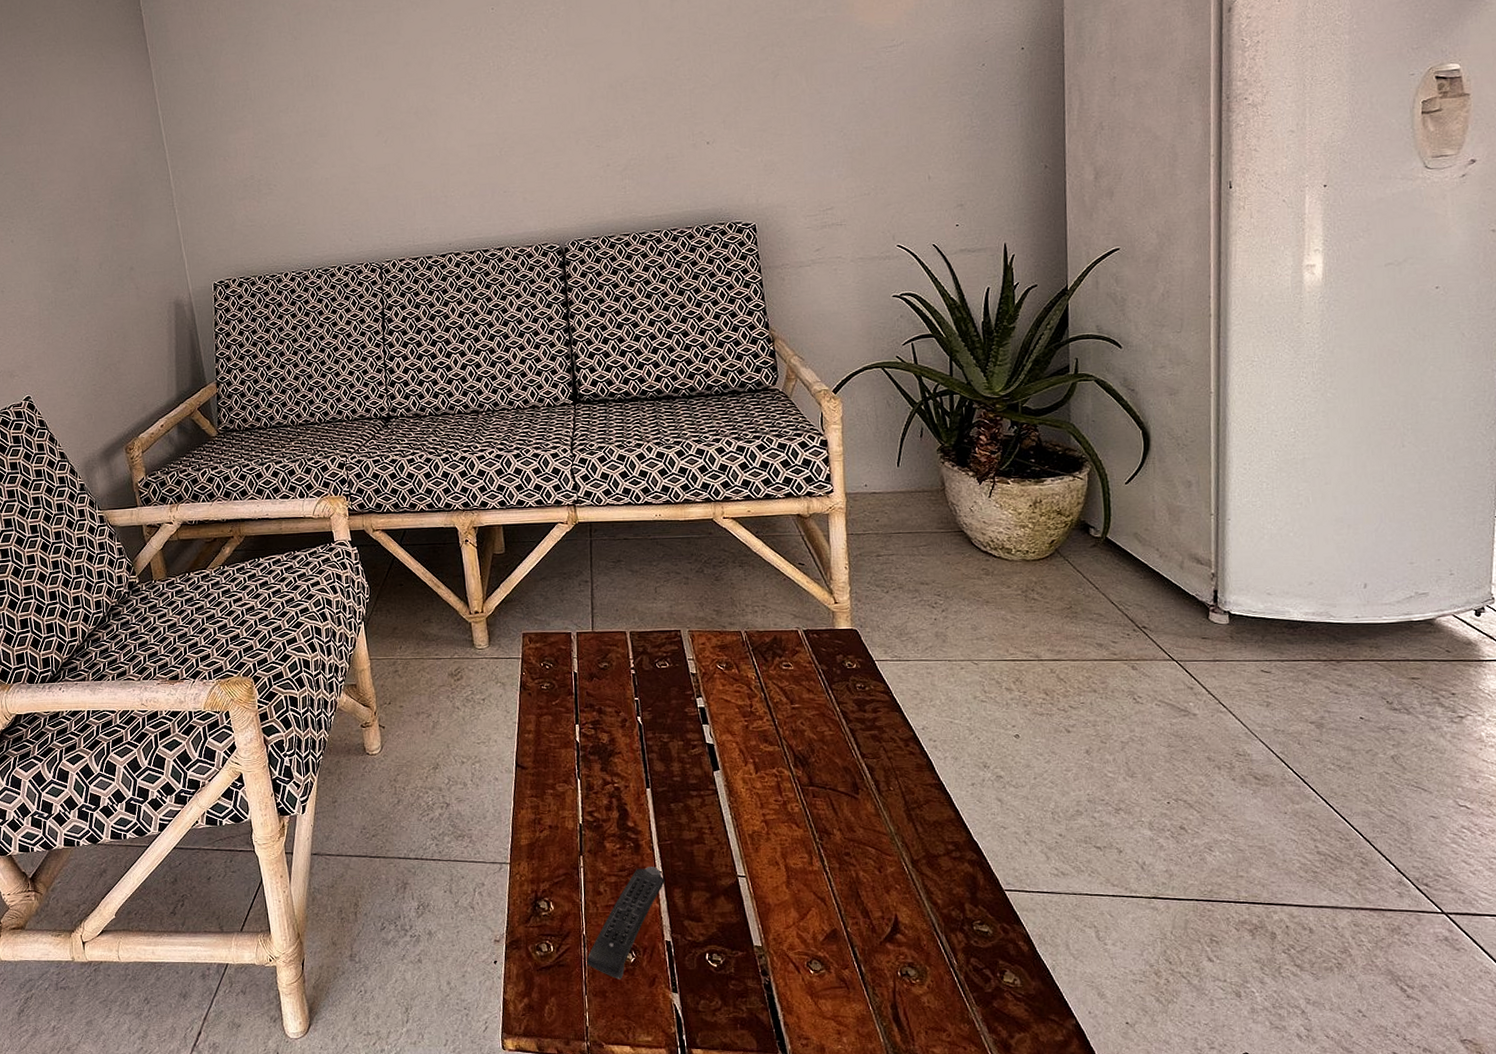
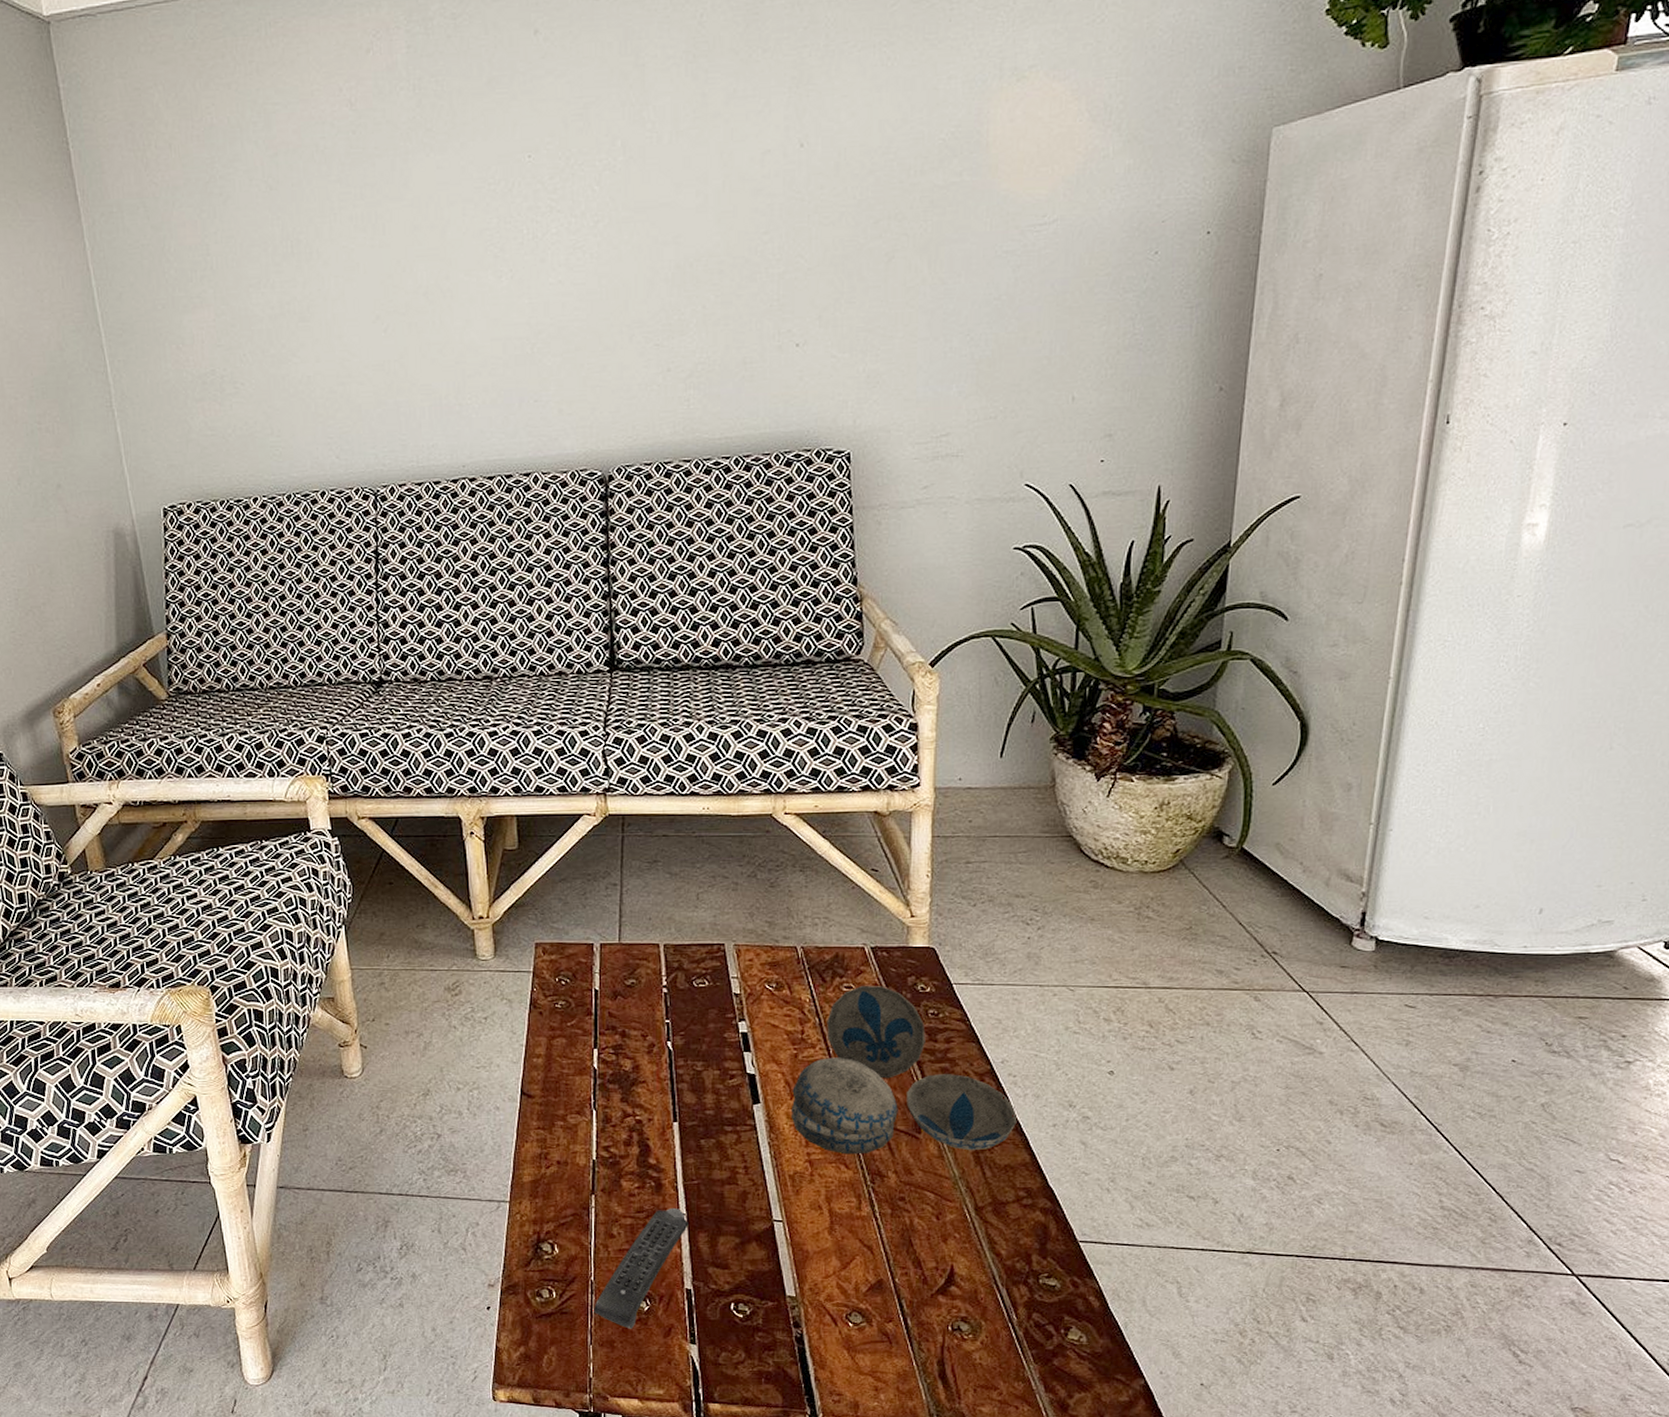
decorative bowl: none [746,663,941,815] -> present [790,985,1018,1155]

